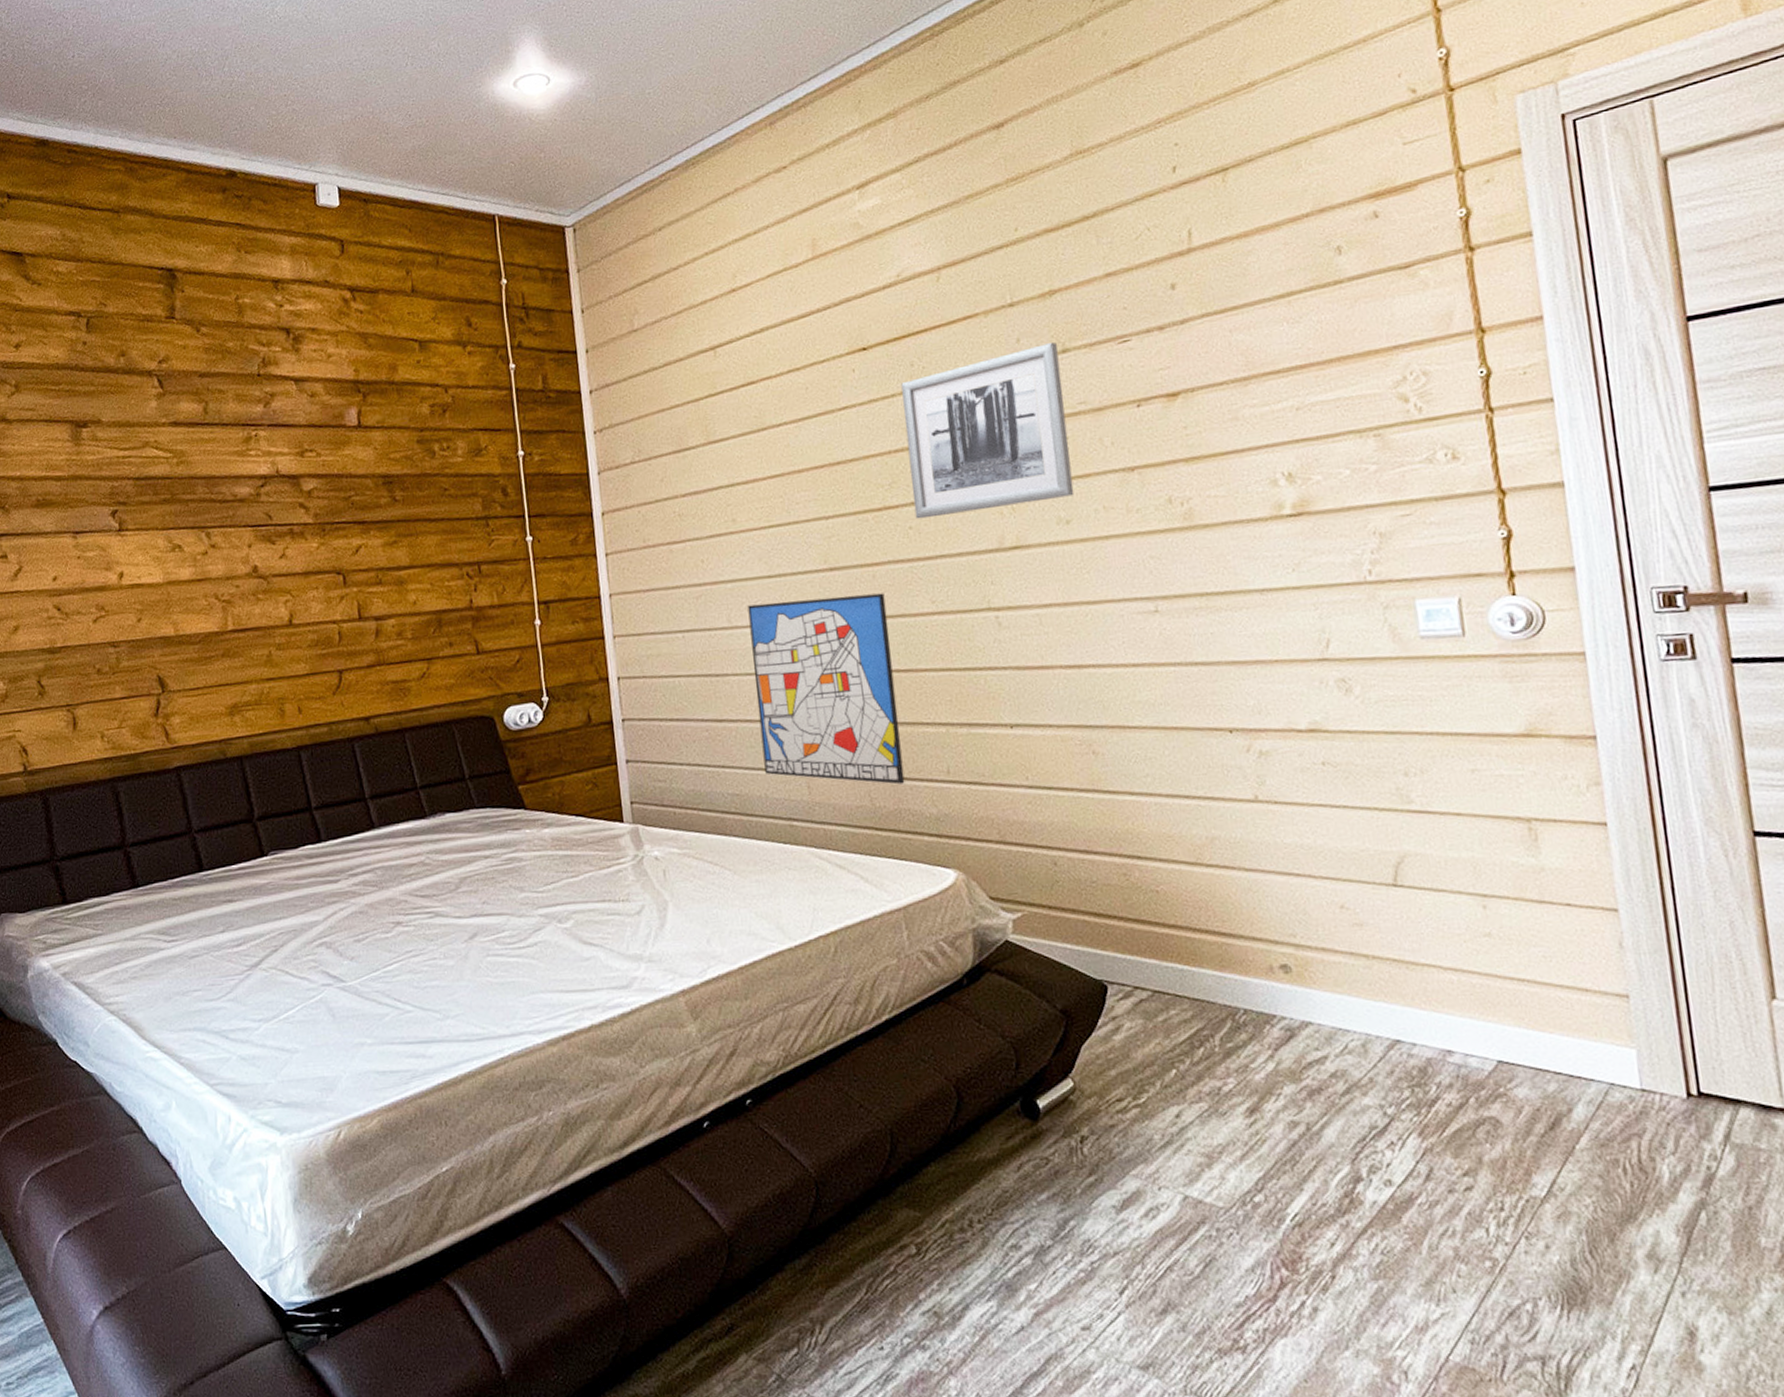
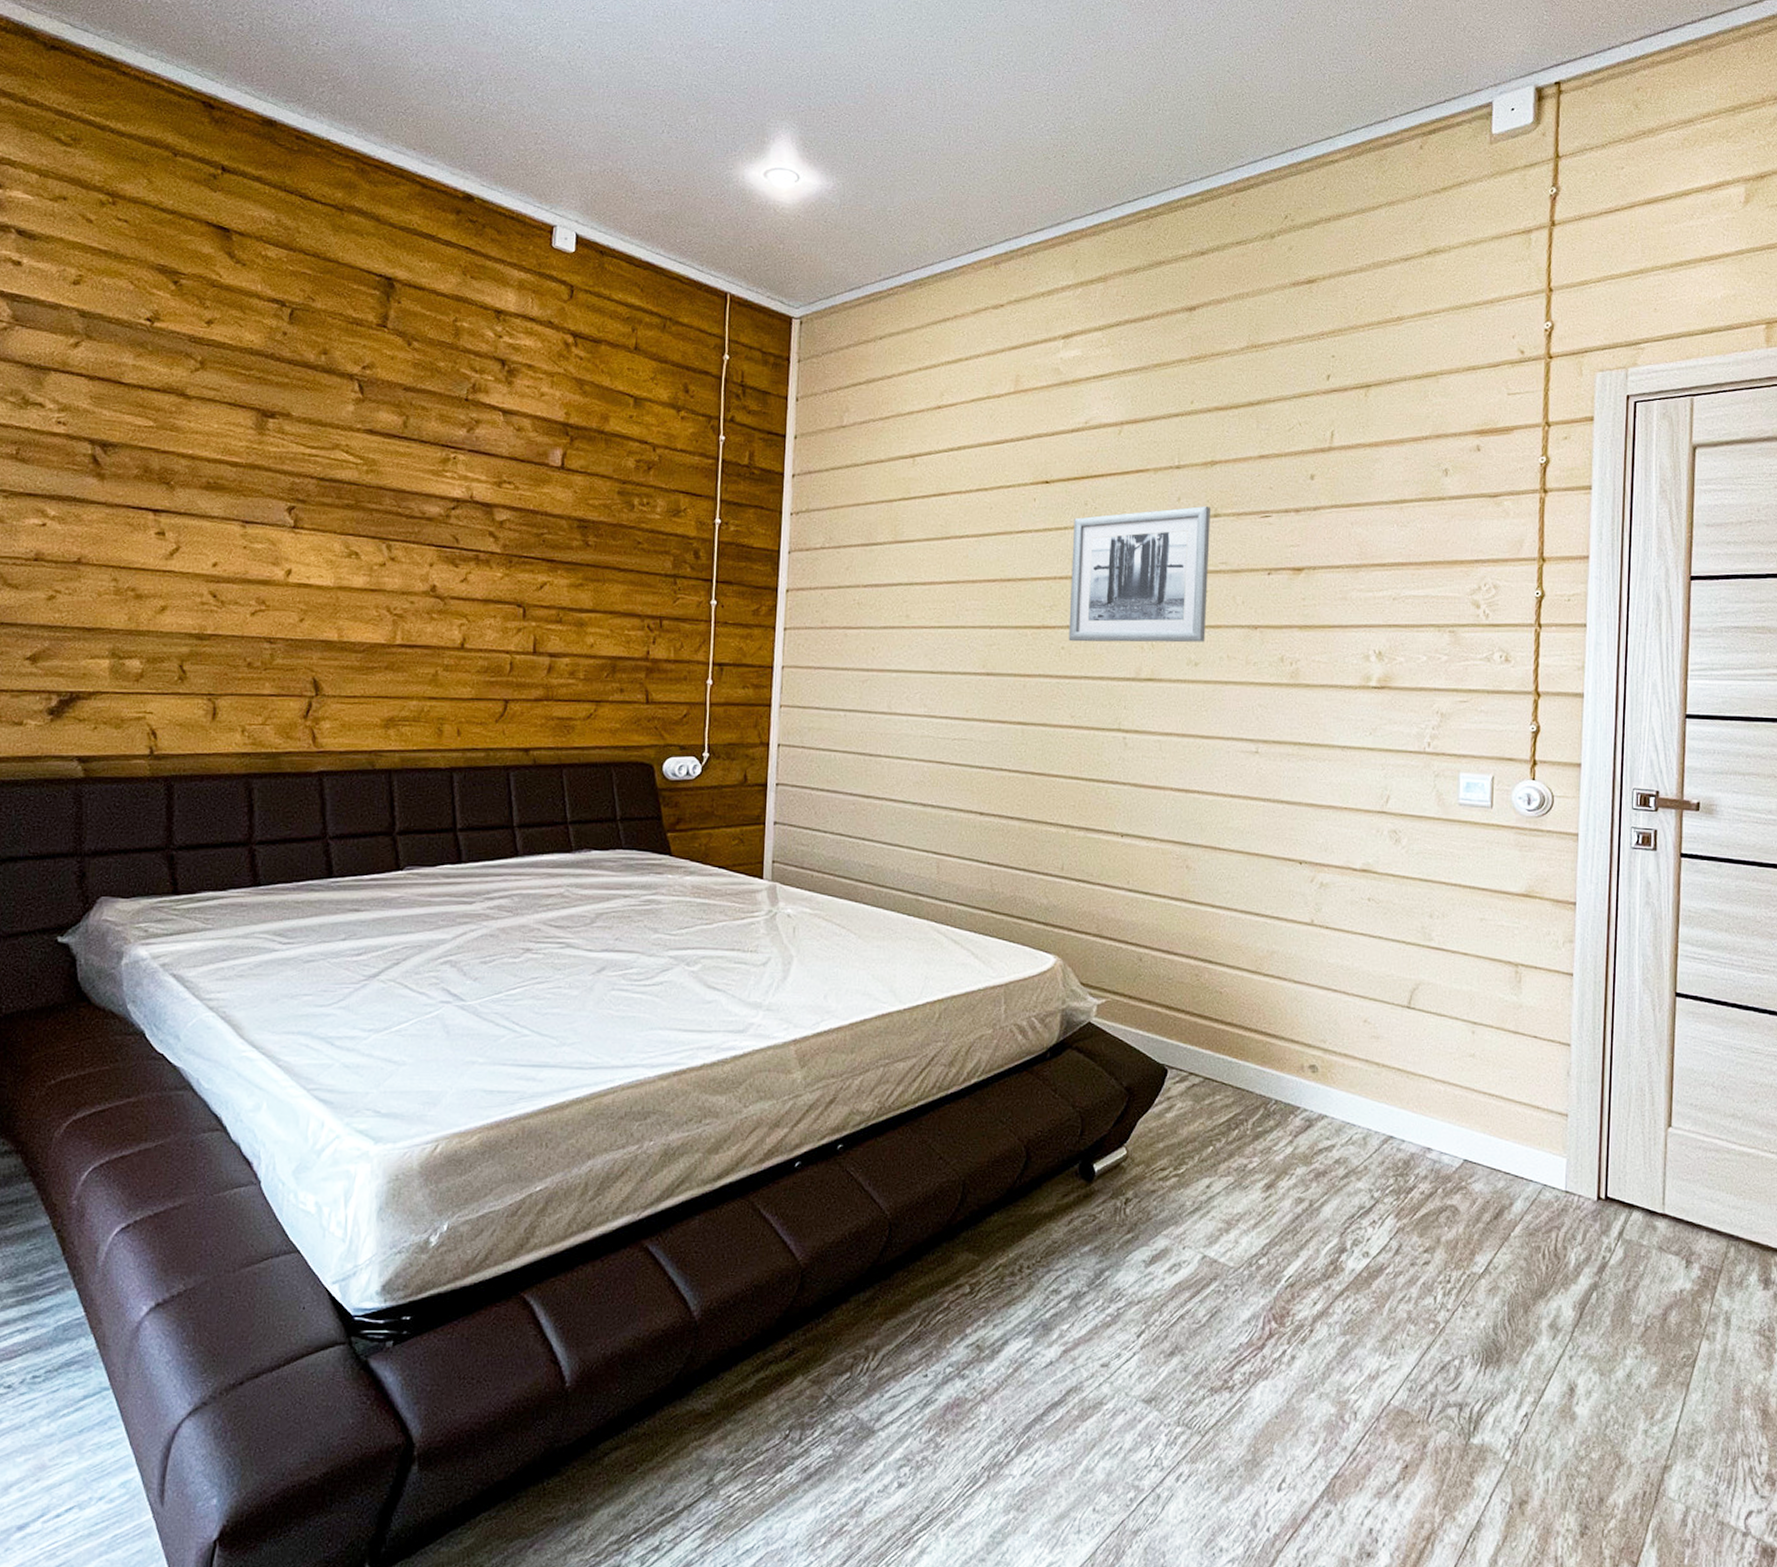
wall art: present [747,593,905,785] -> none [901,695,1031,874]

